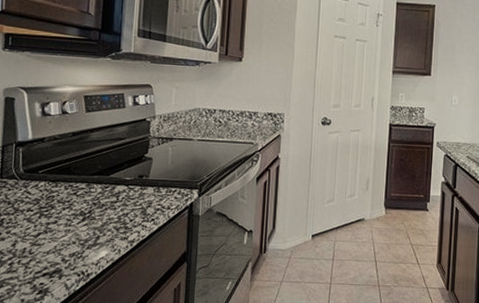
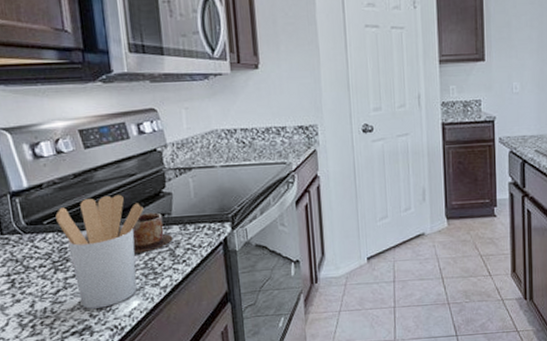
utensil holder: none [50,154,126,254] -> present [55,194,143,309]
mug: none [111,173,147,208] -> present [132,212,173,254]

